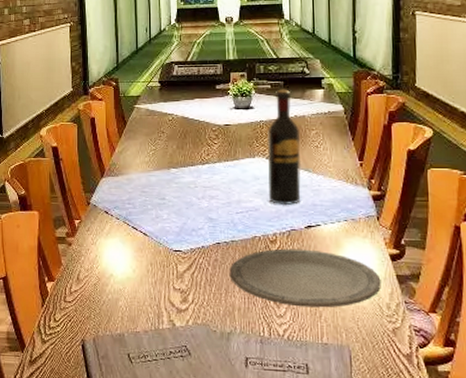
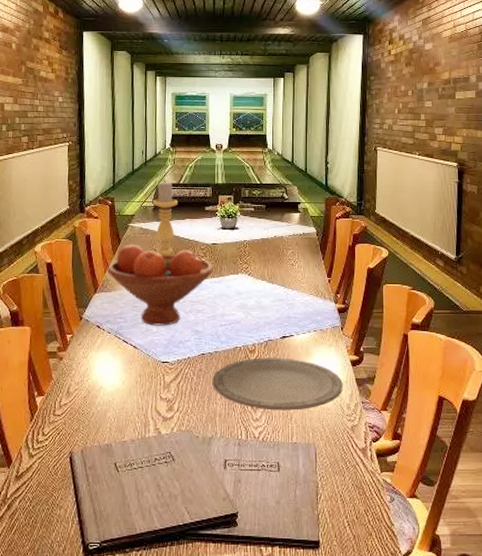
fruit bowl: none [113,126,227,213] -> present [106,244,213,326]
candle holder: none [158,58,185,138] -> present [152,180,177,256]
wine bottle: present [267,89,301,206] -> none [249,212,279,318]

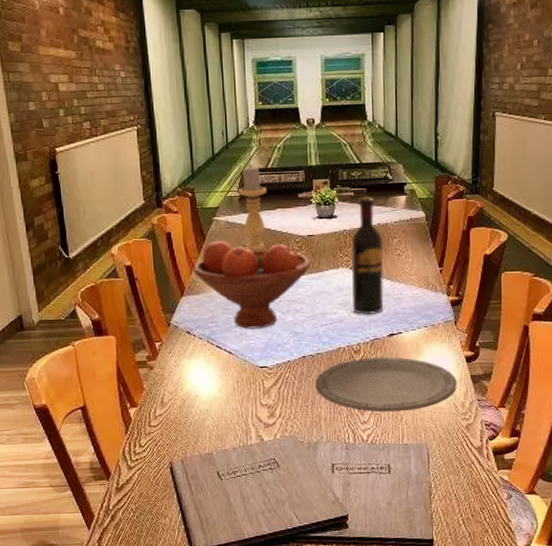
wine bottle: none [249,212,279,318] -> present [350,196,384,316]

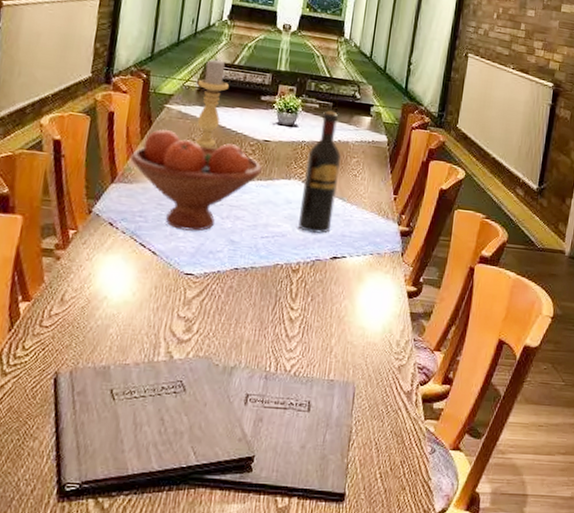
plate: present [315,357,457,412] -> none [242,279,395,343]

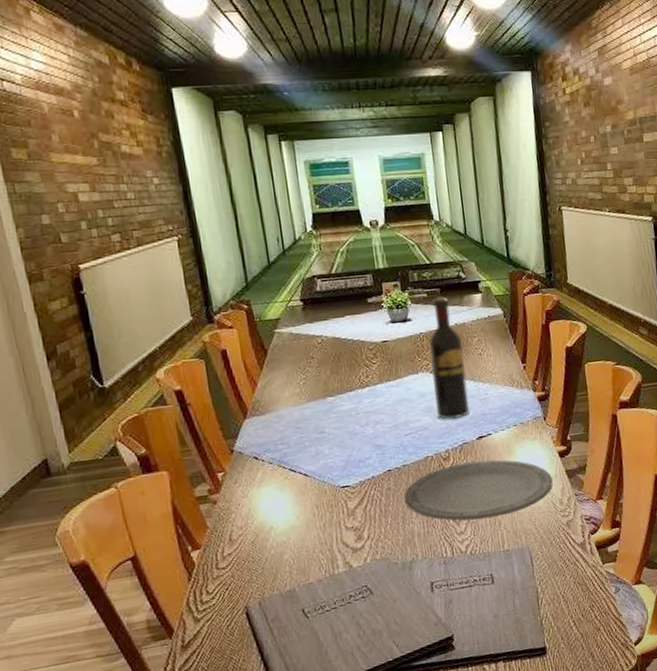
fruit bowl: present [130,129,262,232] -> none [255,352,388,448]
candle holder: present [195,58,229,148] -> none [300,271,336,364]
plate: none [242,279,395,343] -> present [403,459,553,521]

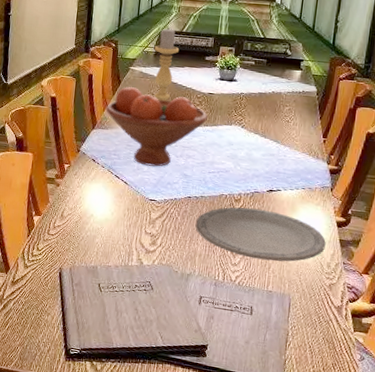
fruit bowl: none [255,352,388,448] -> present [105,86,208,167]
candle holder: none [300,271,336,364] -> present [154,27,179,101]
wine bottle: present [428,296,470,420] -> none [239,66,275,171]

